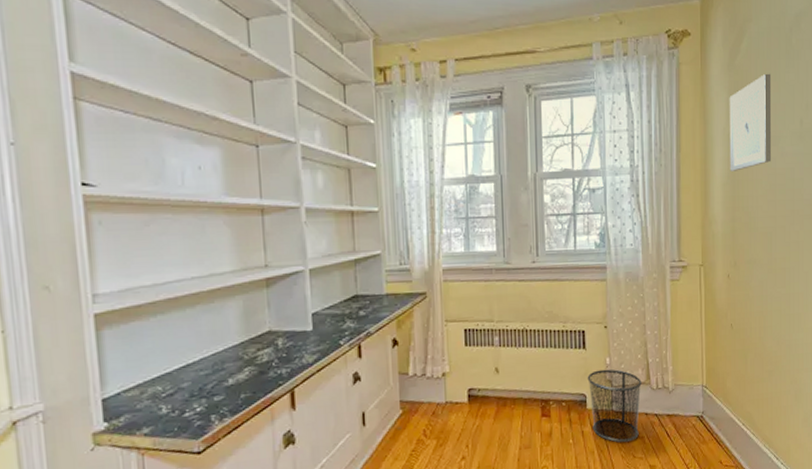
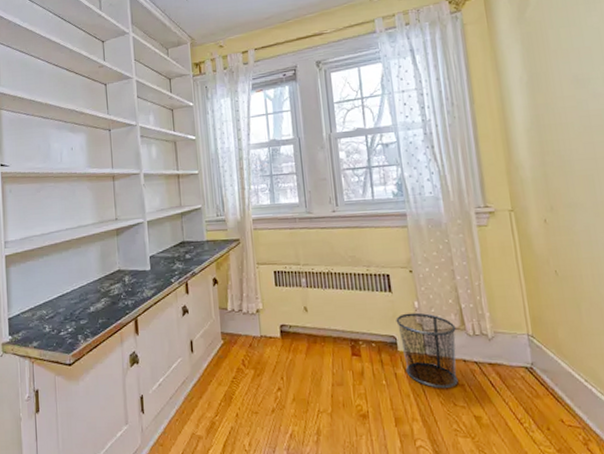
wall art: present [729,73,772,171] -> none [523,20,583,117]

